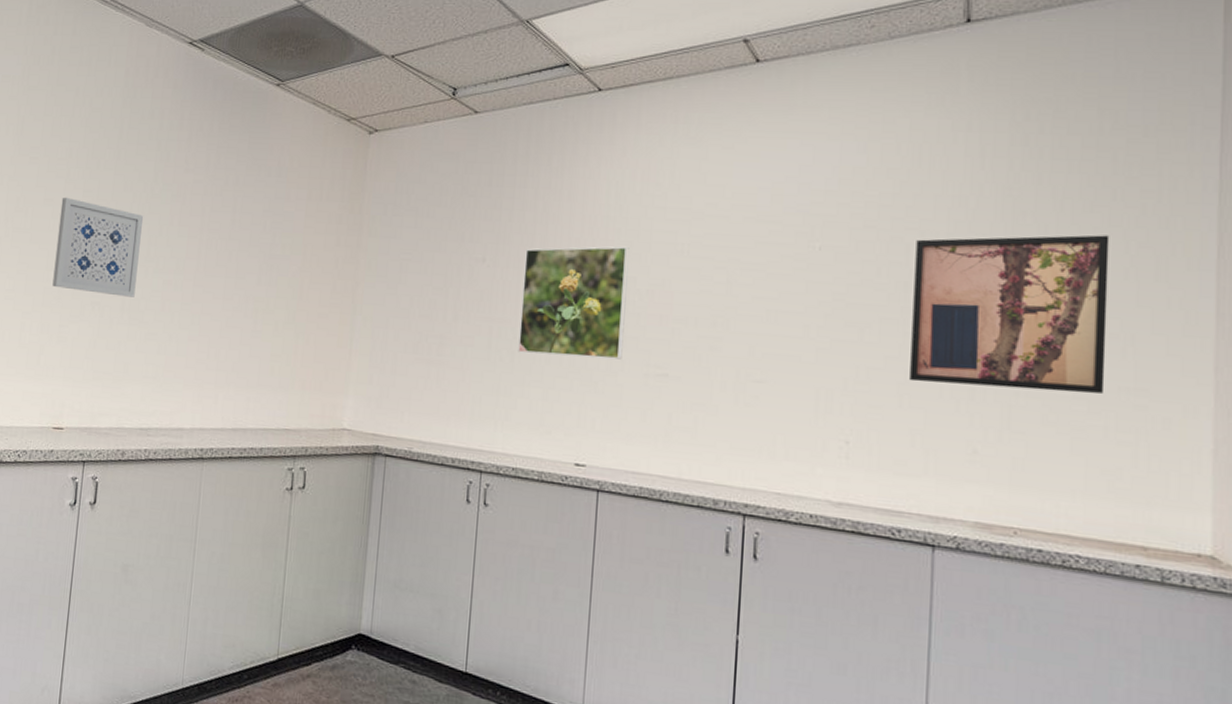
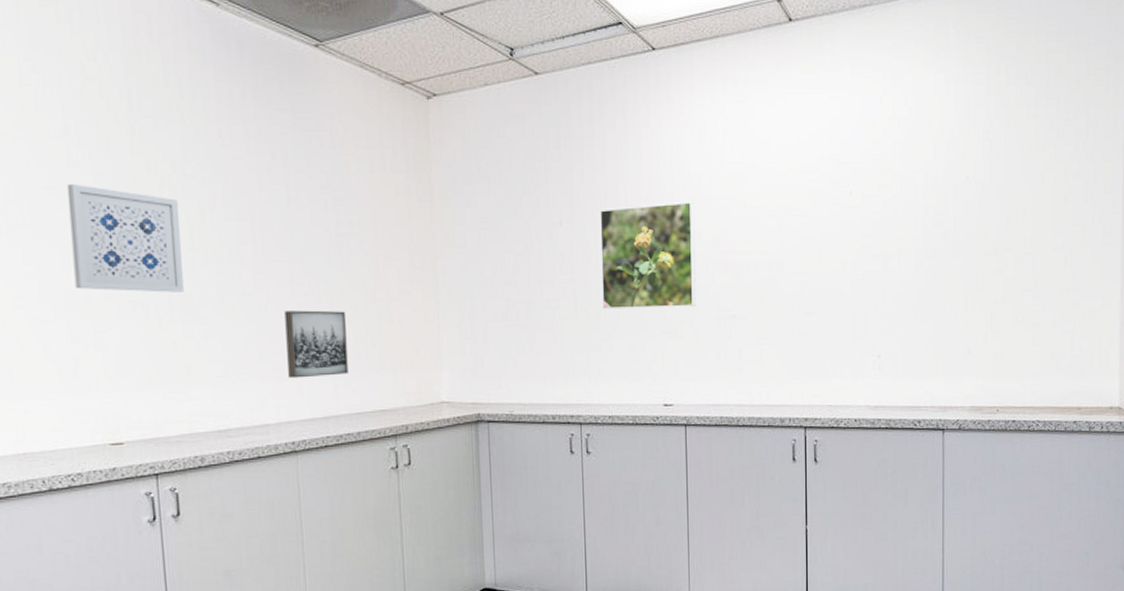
wall art: none [208,323,266,390] -> present [284,310,348,379]
wall art: present [910,235,1110,394] -> none [922,168,1055,300]

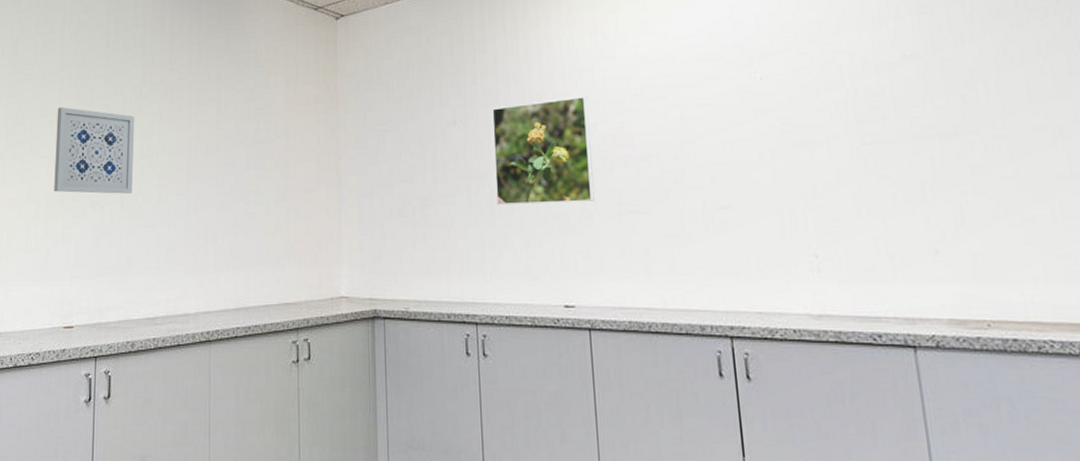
wall art: present [284,310,348,379] -> none [208,208,259,271]

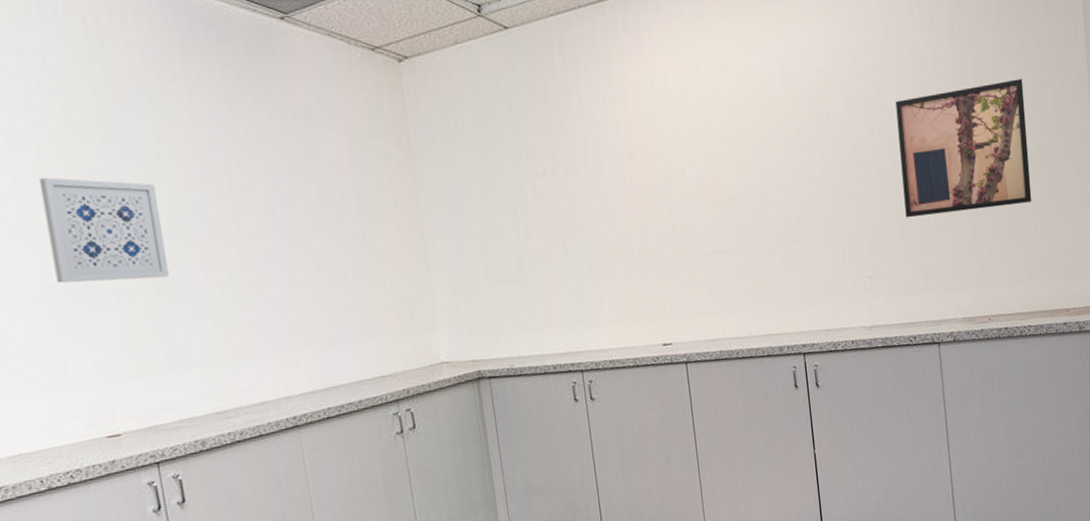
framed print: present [492,96,595,206] -> none [581,141,685,256]
wall art: none [847,38,1045,192] -> present [895,78,1032,218]

